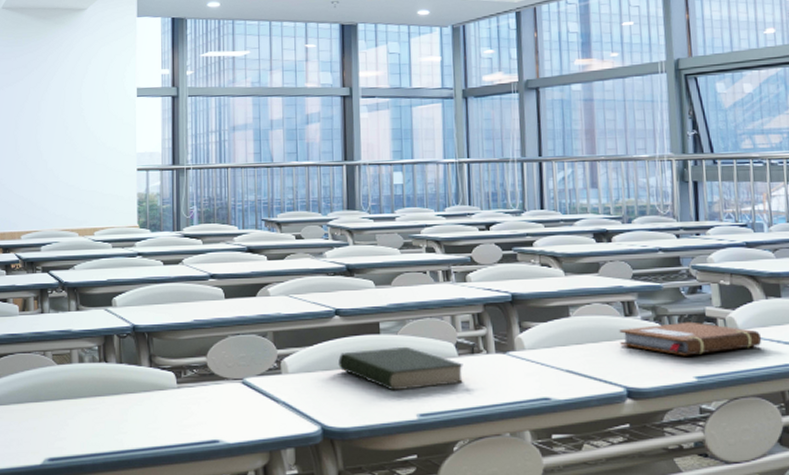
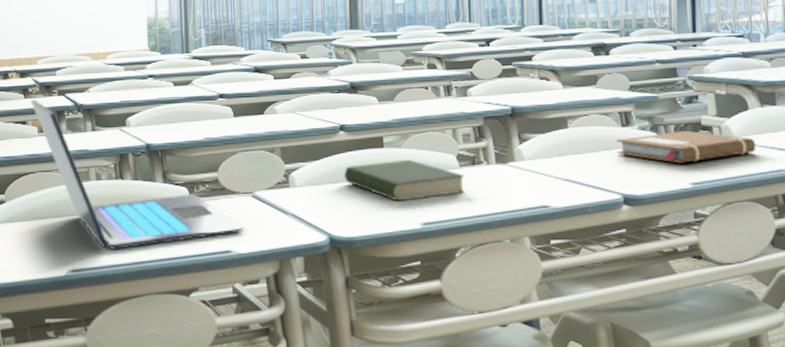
laptop: none [13,276,234,437] -> present [31,100,245,250]

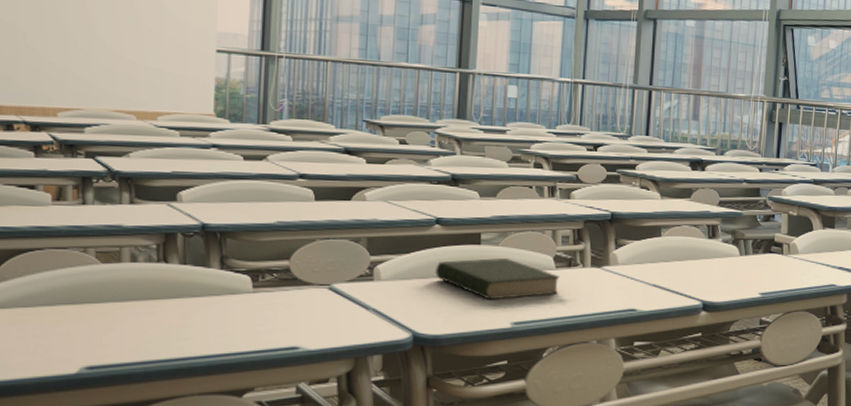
laptop: present [31,100,245,250] -> none [44,160,317,344]
notebook: present [616,130,757,164] -> none [702,245,816,275]

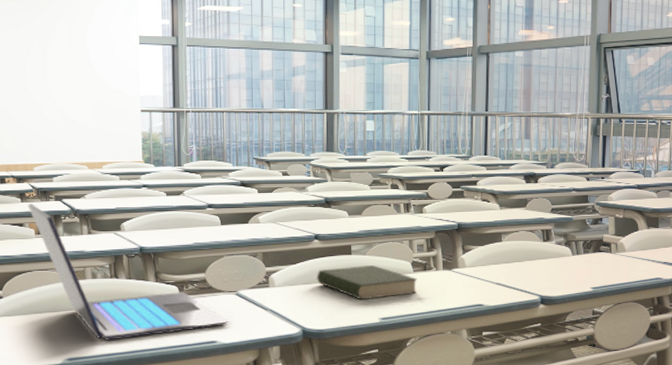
laptop: none [44,160,317,344] -> present [28,204,229,340]

